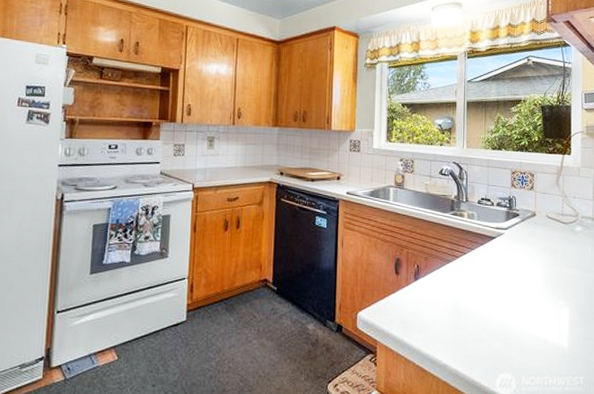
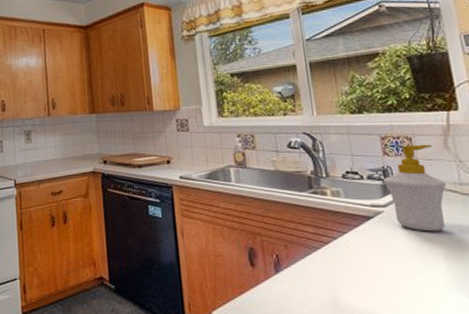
soap bottle: none [508,179,553,252] -> present [383,144,447,232]

